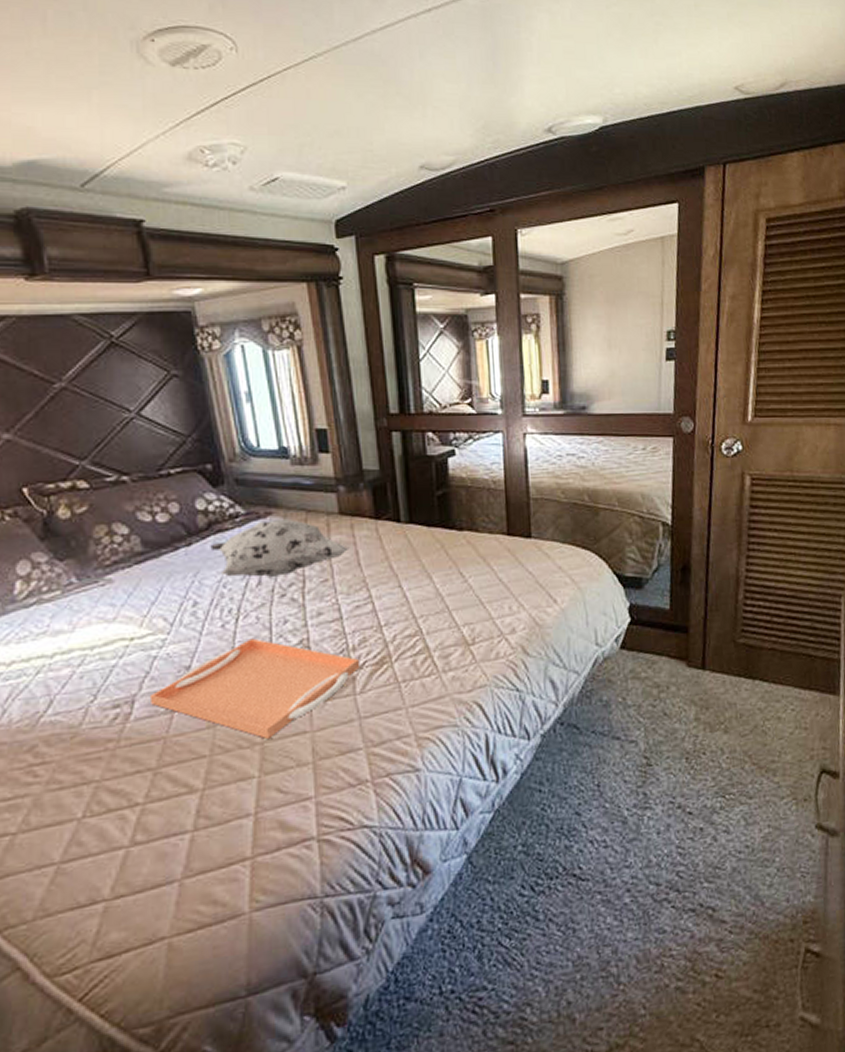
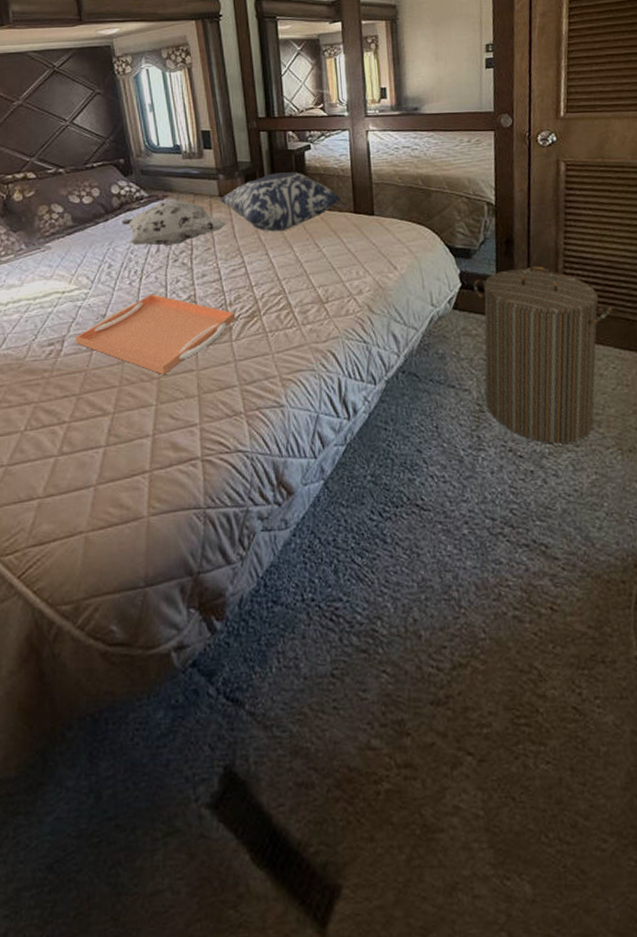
cushion: none [340,484,492,559] -> present [220,172,342,232]
laundry hamper: none [644,596,795,797] -> present [473,265,613,444]

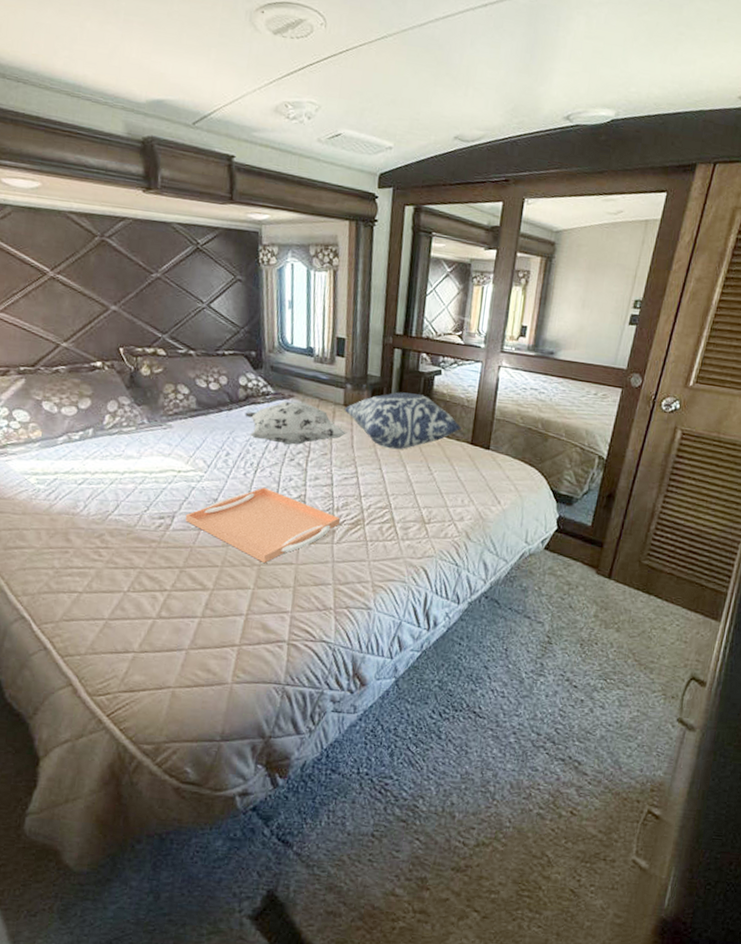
laundry hamper: present [473,265,613,444] -> none [555,522,691,683]

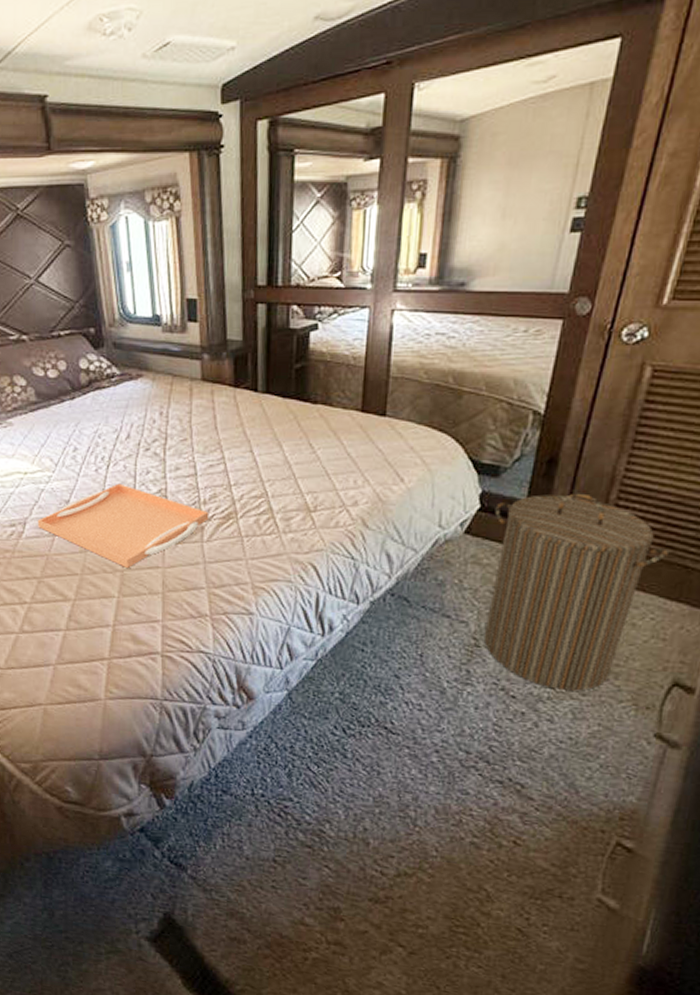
decorative pillow: present [245,401,346,445] -> none [90,382,207,432]
cushion: present [344,392,462,450] -> none [202,356,348,427]
laundry hamper: none [555,522,691,683] -> present [484,493,670,691]

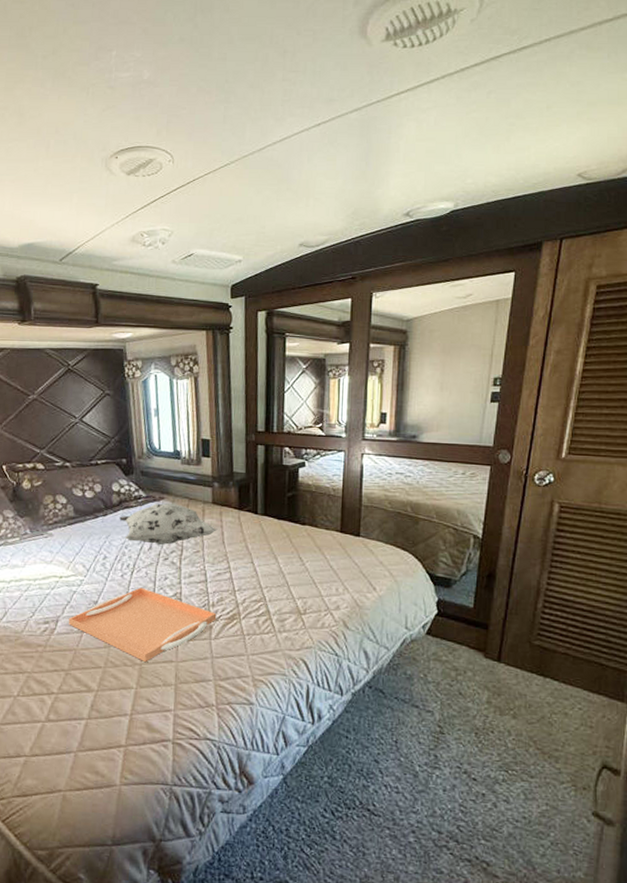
decorative pillow: none [90,382,207,432] -> present [119,503,216,545]
laundry hamper: present [484,493,670,691] -> none [447,602,588,774]

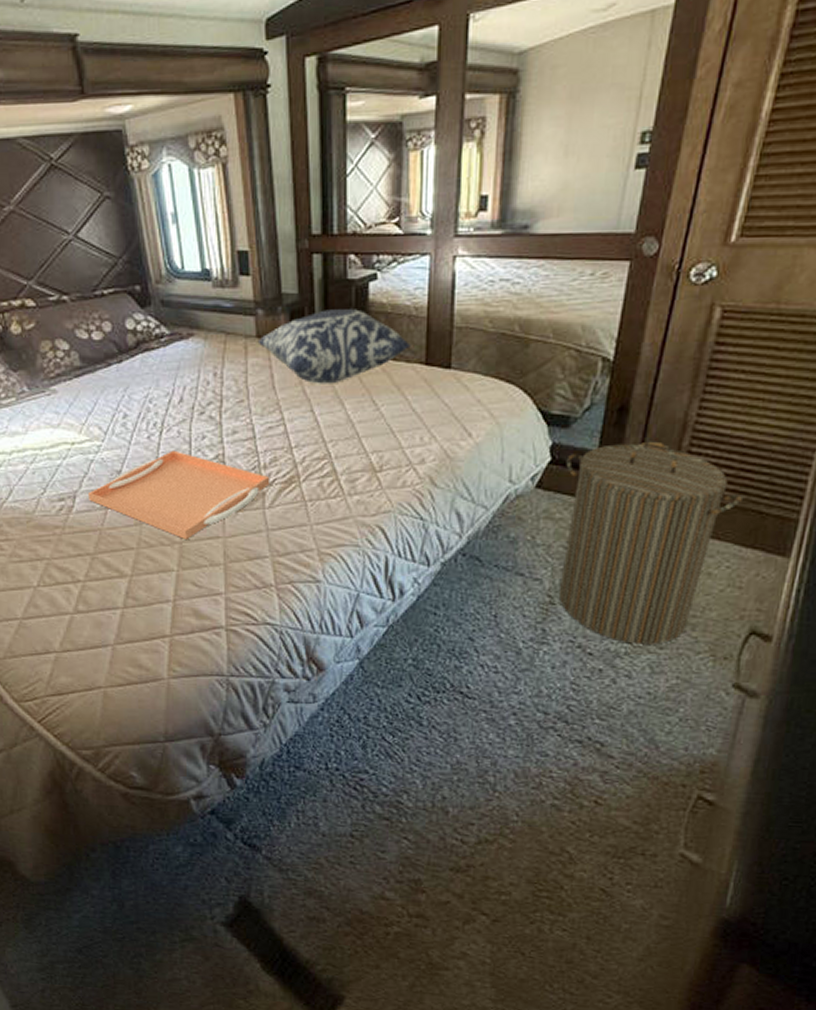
decorative pillow: present [119,503,216,545] -> none [138,341,264,395]
cushion: none [213,486,330,543] -> present [257,309,411,384]
laundry hamper: none [447,602,588,774] -> present [558,441,744,645]

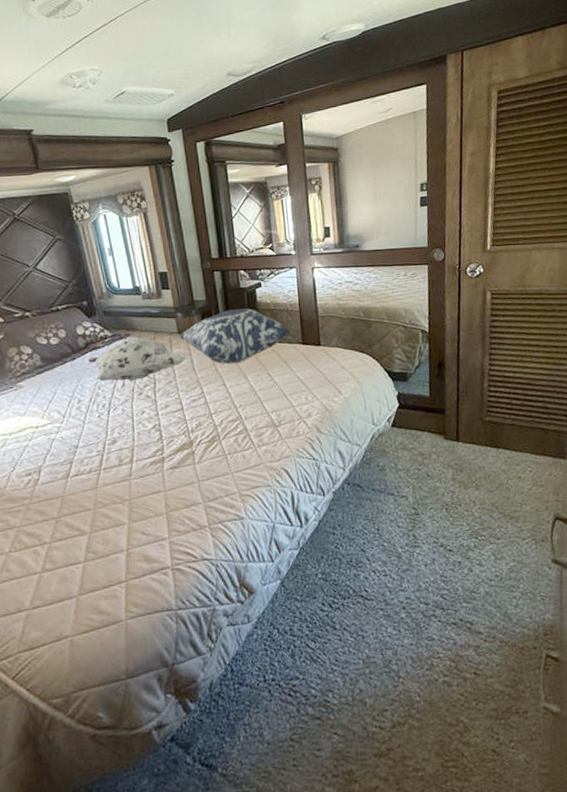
serving tray: present [87,450,270,541] -> none [50,425,198,497]
decorative pillow: none [138,341,264,395] -> present [88,339,186,382]
laundry hamper: present [558,441,744,645] -> none [409,385,531,538]

